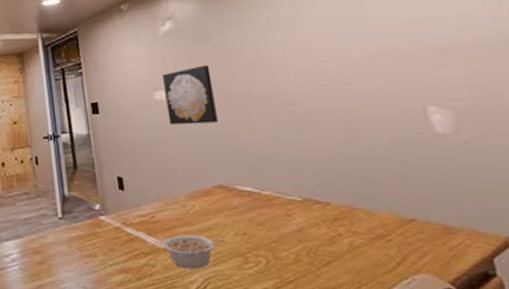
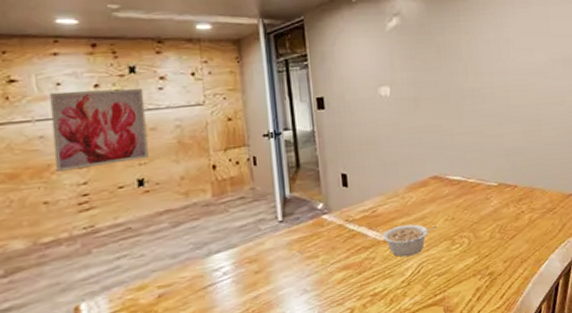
wall art: present [163,64,219,125] -> none [388,62,436,120]

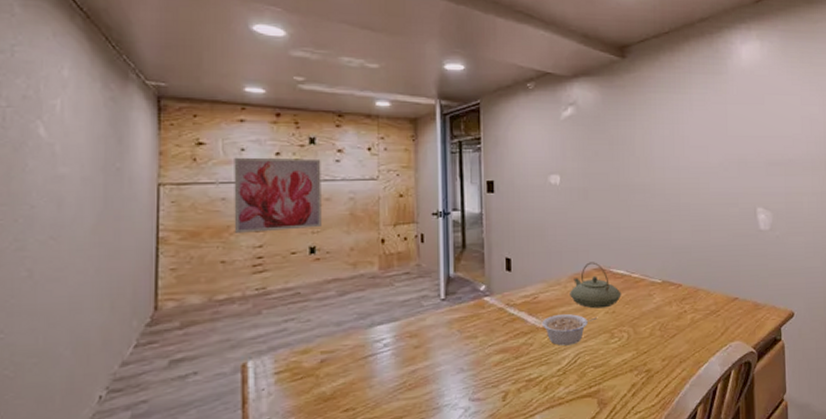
teapot: none [408,170,459,217] -> present [570,262,621,309]

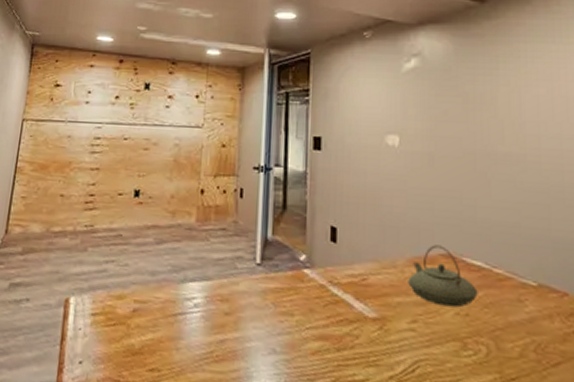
wall art: present [234,157,322,233] -> none [74,99,153,172]
legume: present [541,314,597,346] -> none [371,305,444,348]

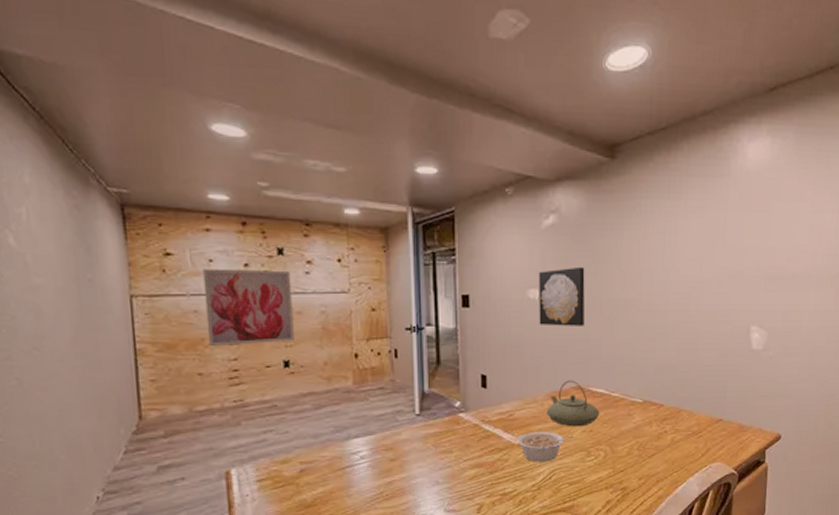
wall art: none [74,99,153,172] -> present [202,268,294,346]
legume: none [371,305,444,348] -> present [517,432,574,462]
wall art: none [399,113,456,181] -> present [539,266,585,326]

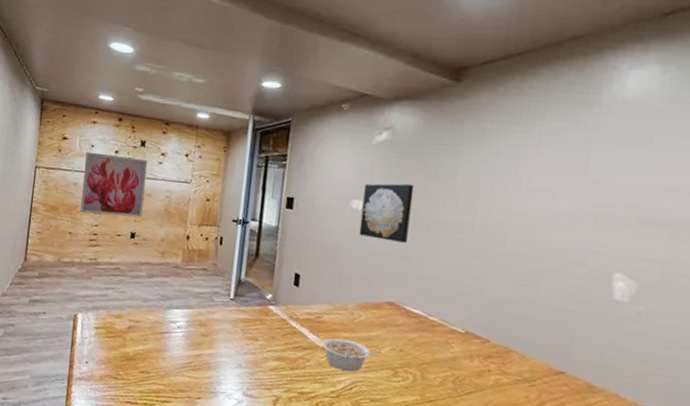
teapot: present [546,380,600,427] -> none [355,294,414,345]

